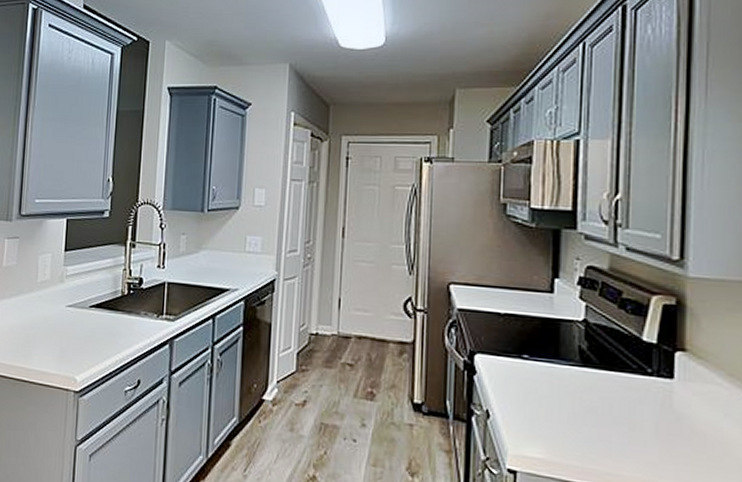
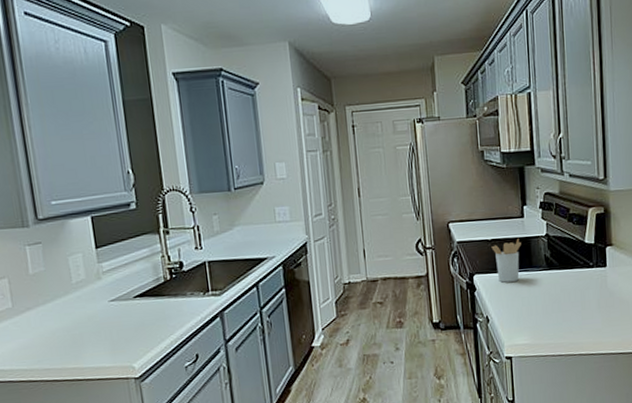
utensil holder: none [503,319,546,373] -> present [491,239,521,283]

